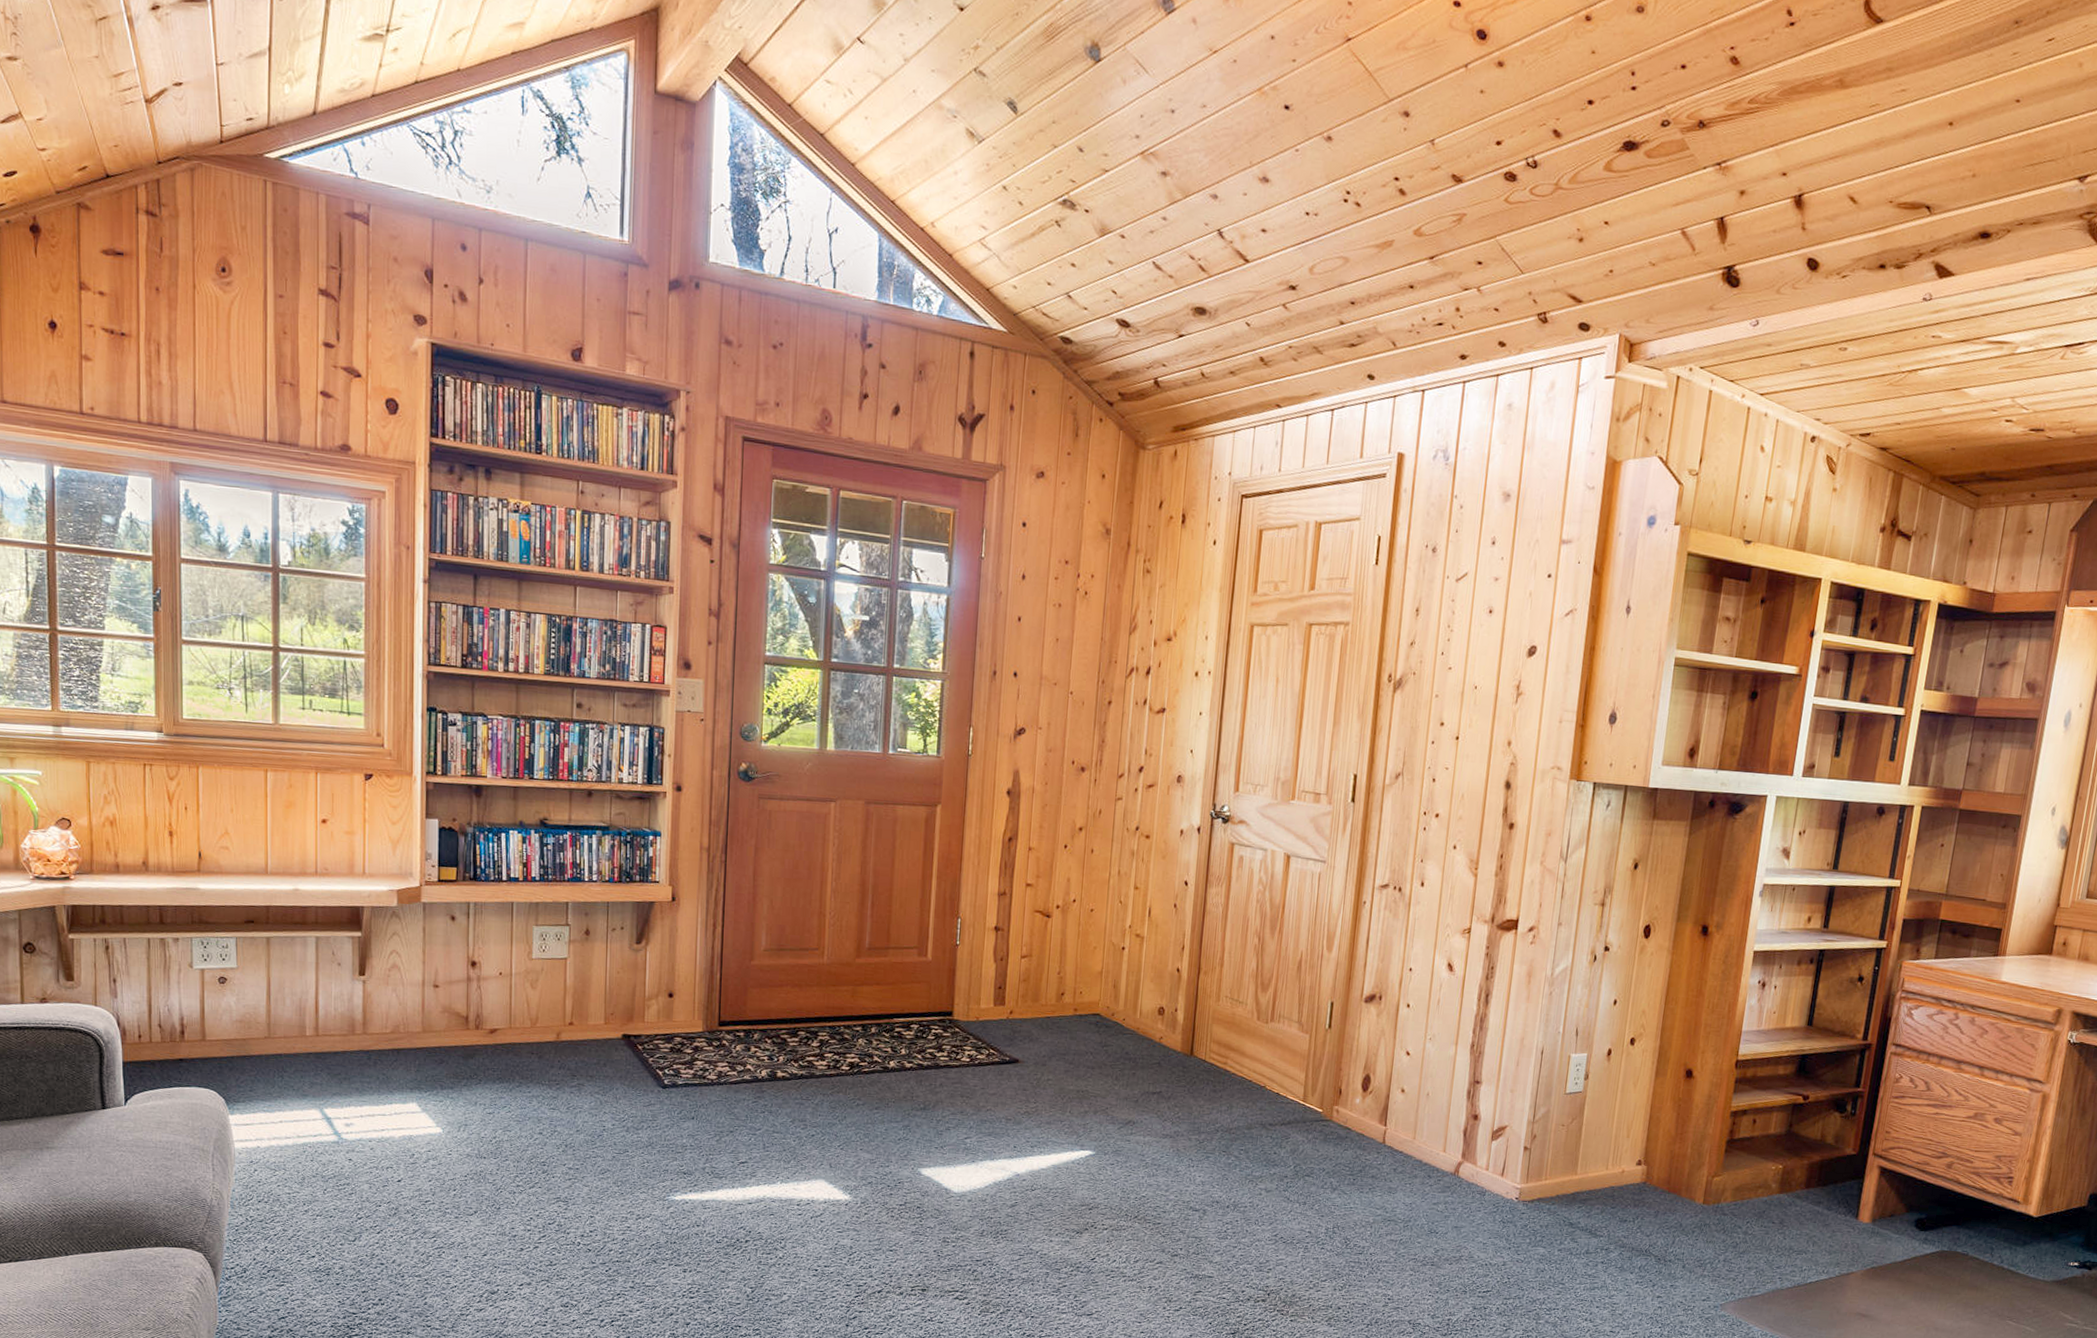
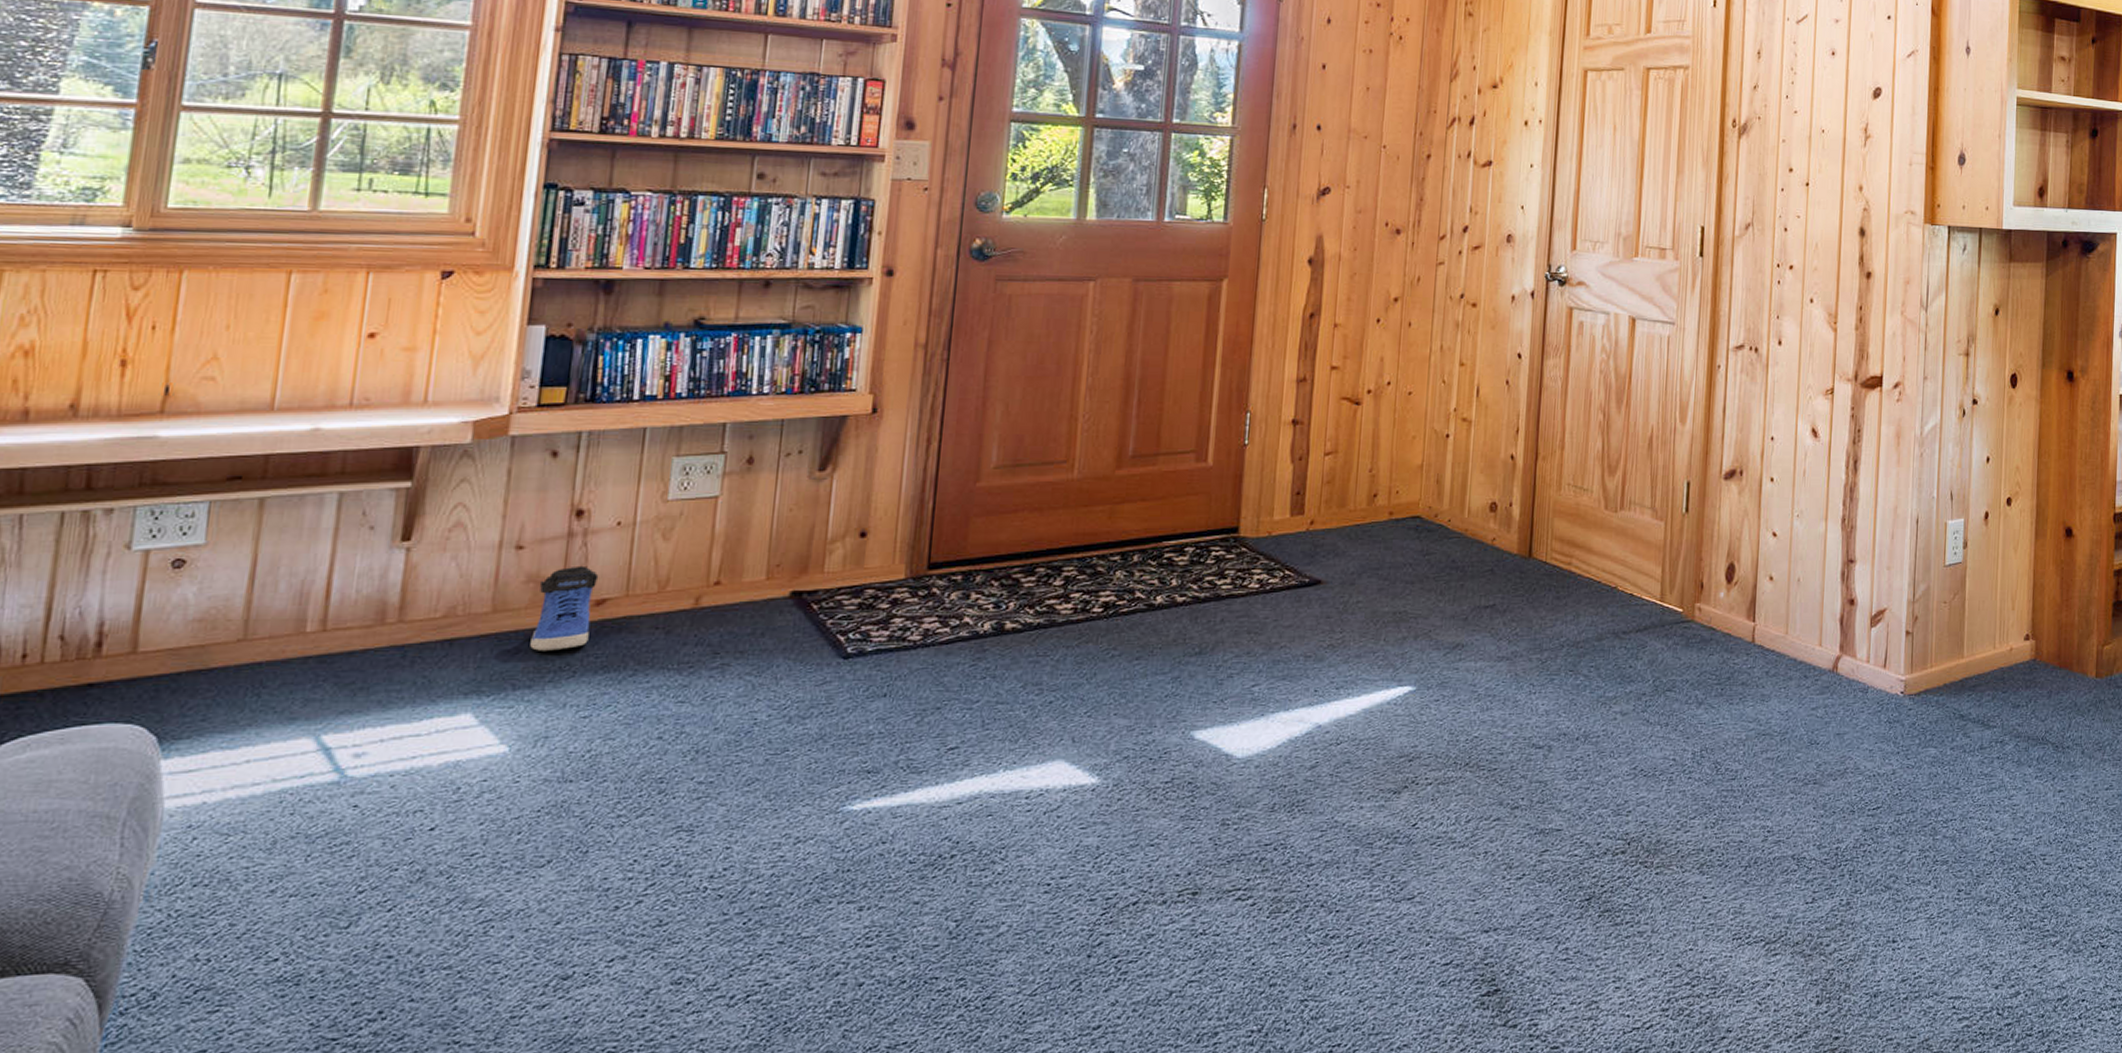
sneaker: none [450,1003,491,1064] -> present [530,565,599,651]

